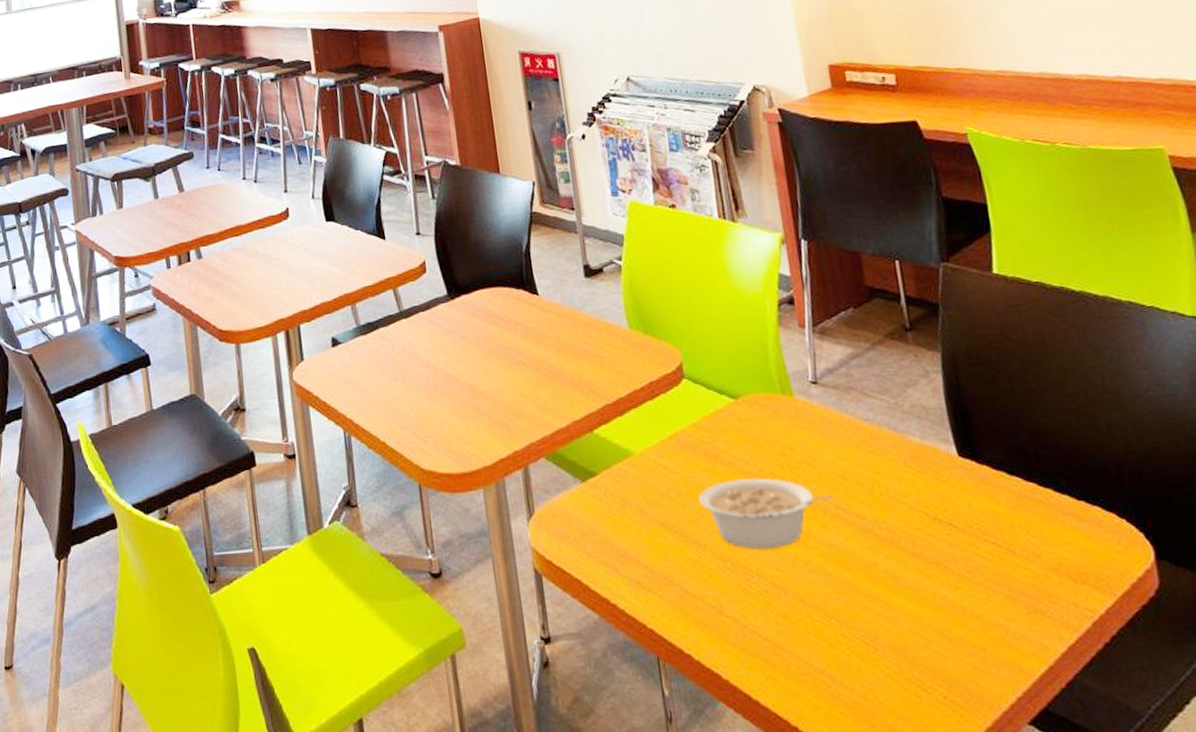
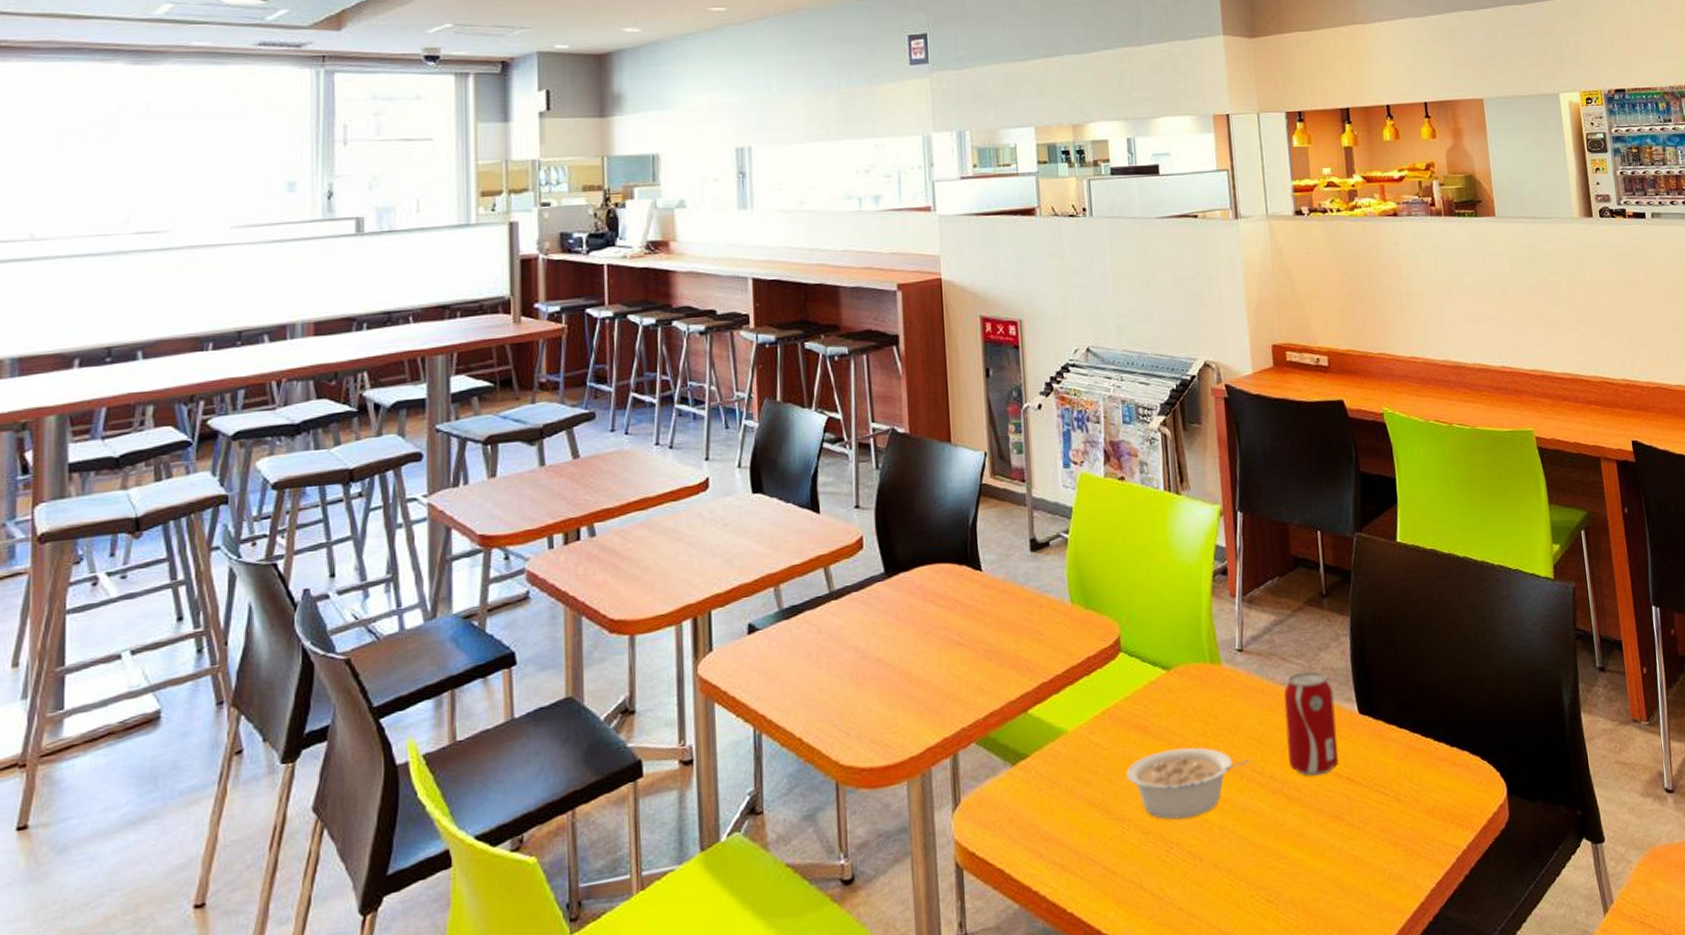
beverage can: none [867,408,938,519] -> present [1283,671,1339,776]

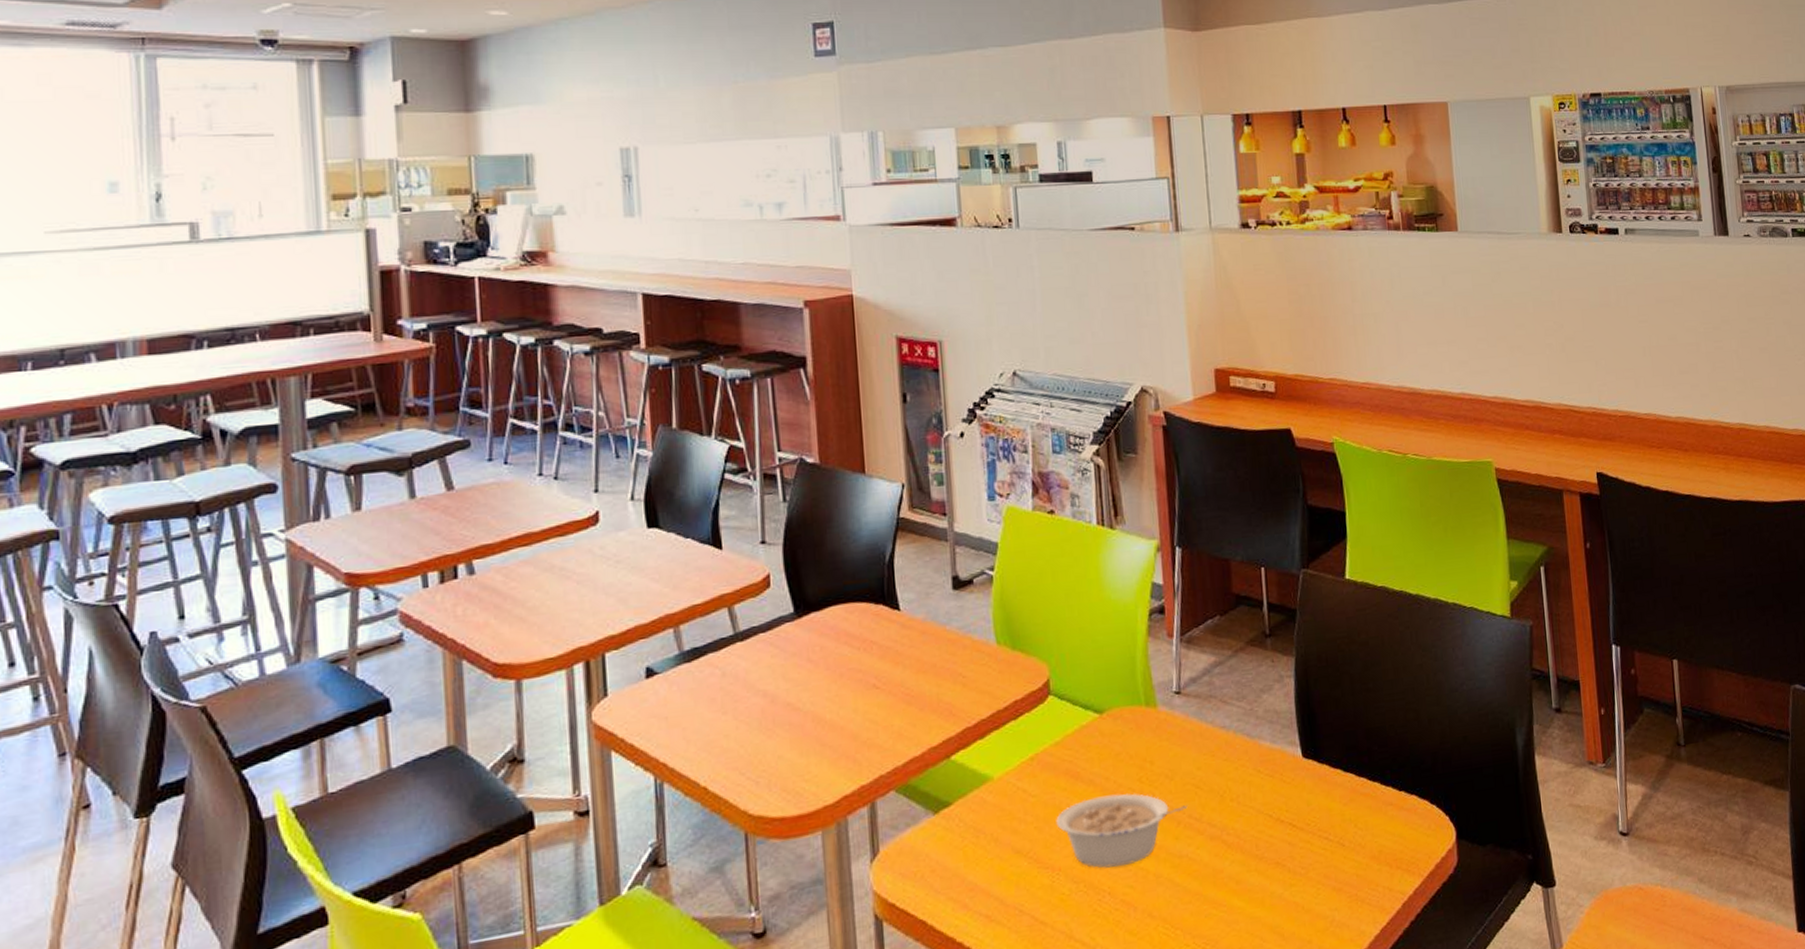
beverage can: present [1283,671,1339,776] -> none [1223,714,1281,822]

